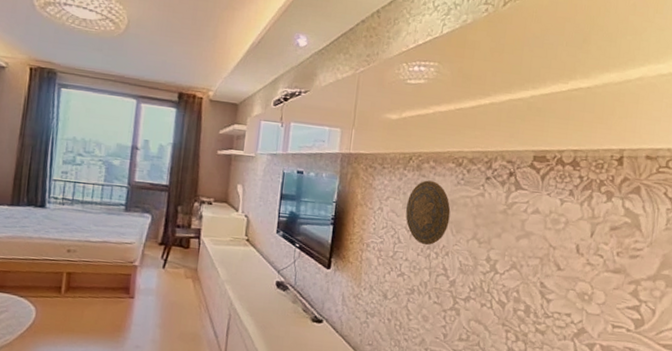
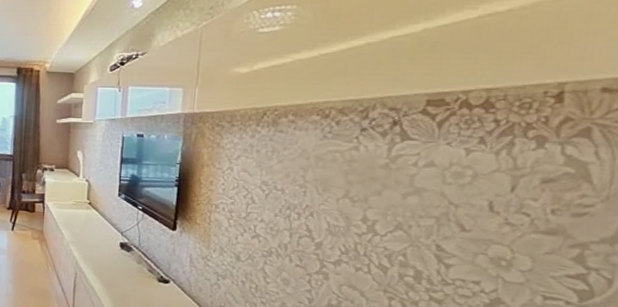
decorative plate: present [405,180,451,246] -> none [260,136,315,206]

